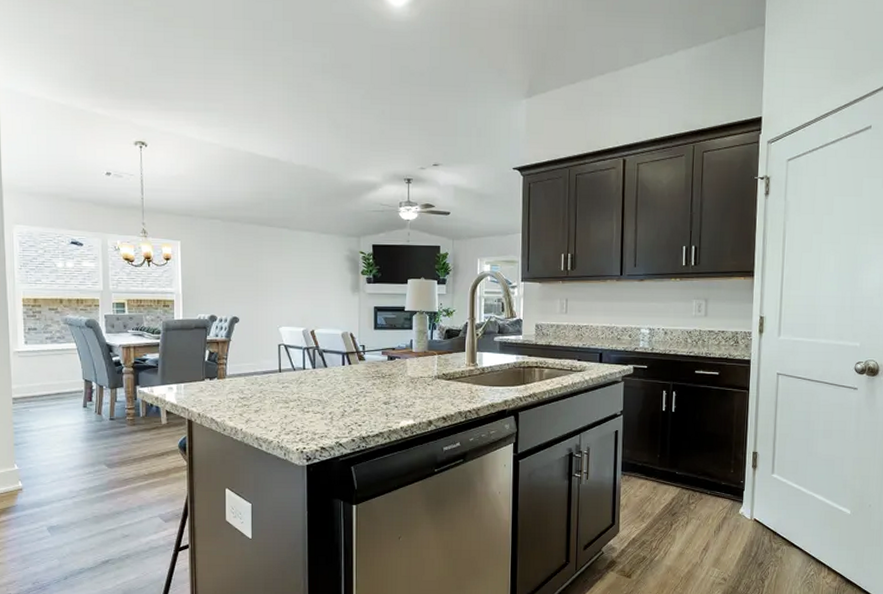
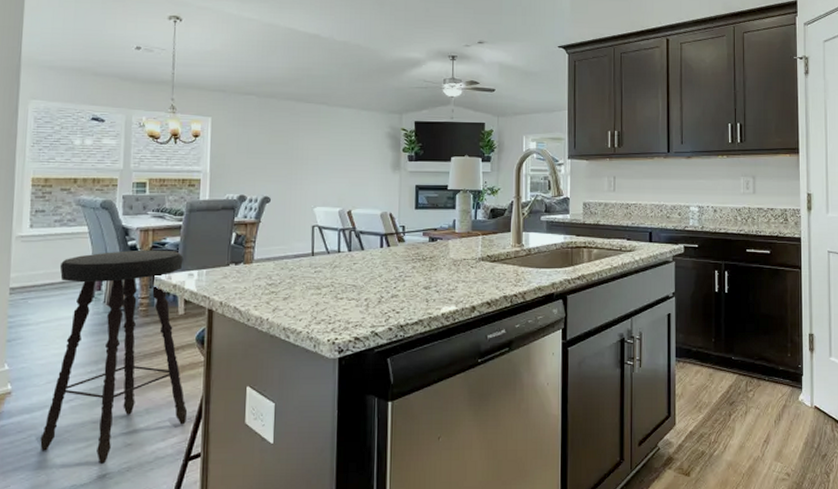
music stool: none [51,365,175,551] -> present [40,249,188,464]

